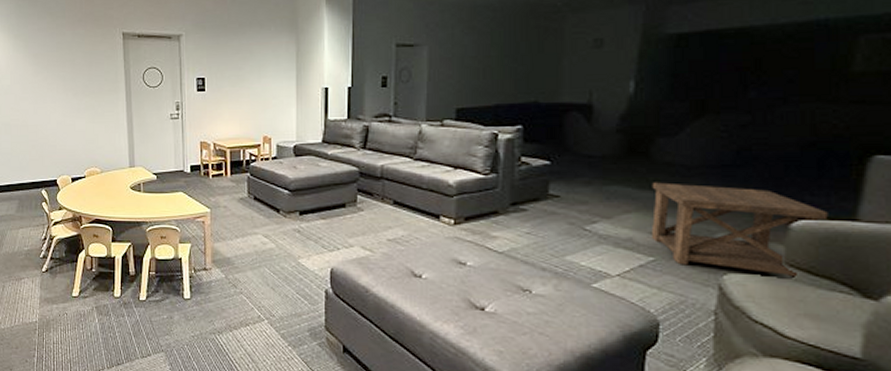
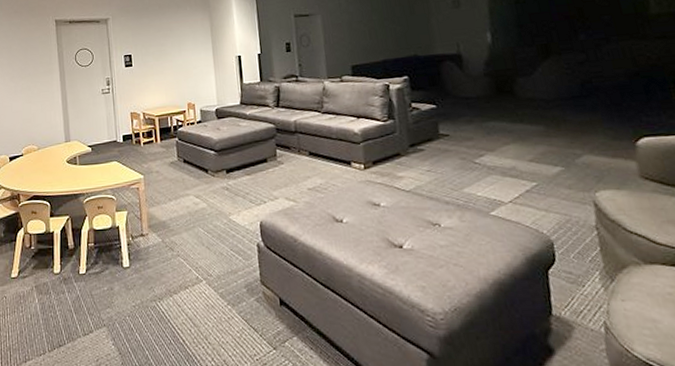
side table: present [651,182,828,281] -> none [521,114,664,192]

